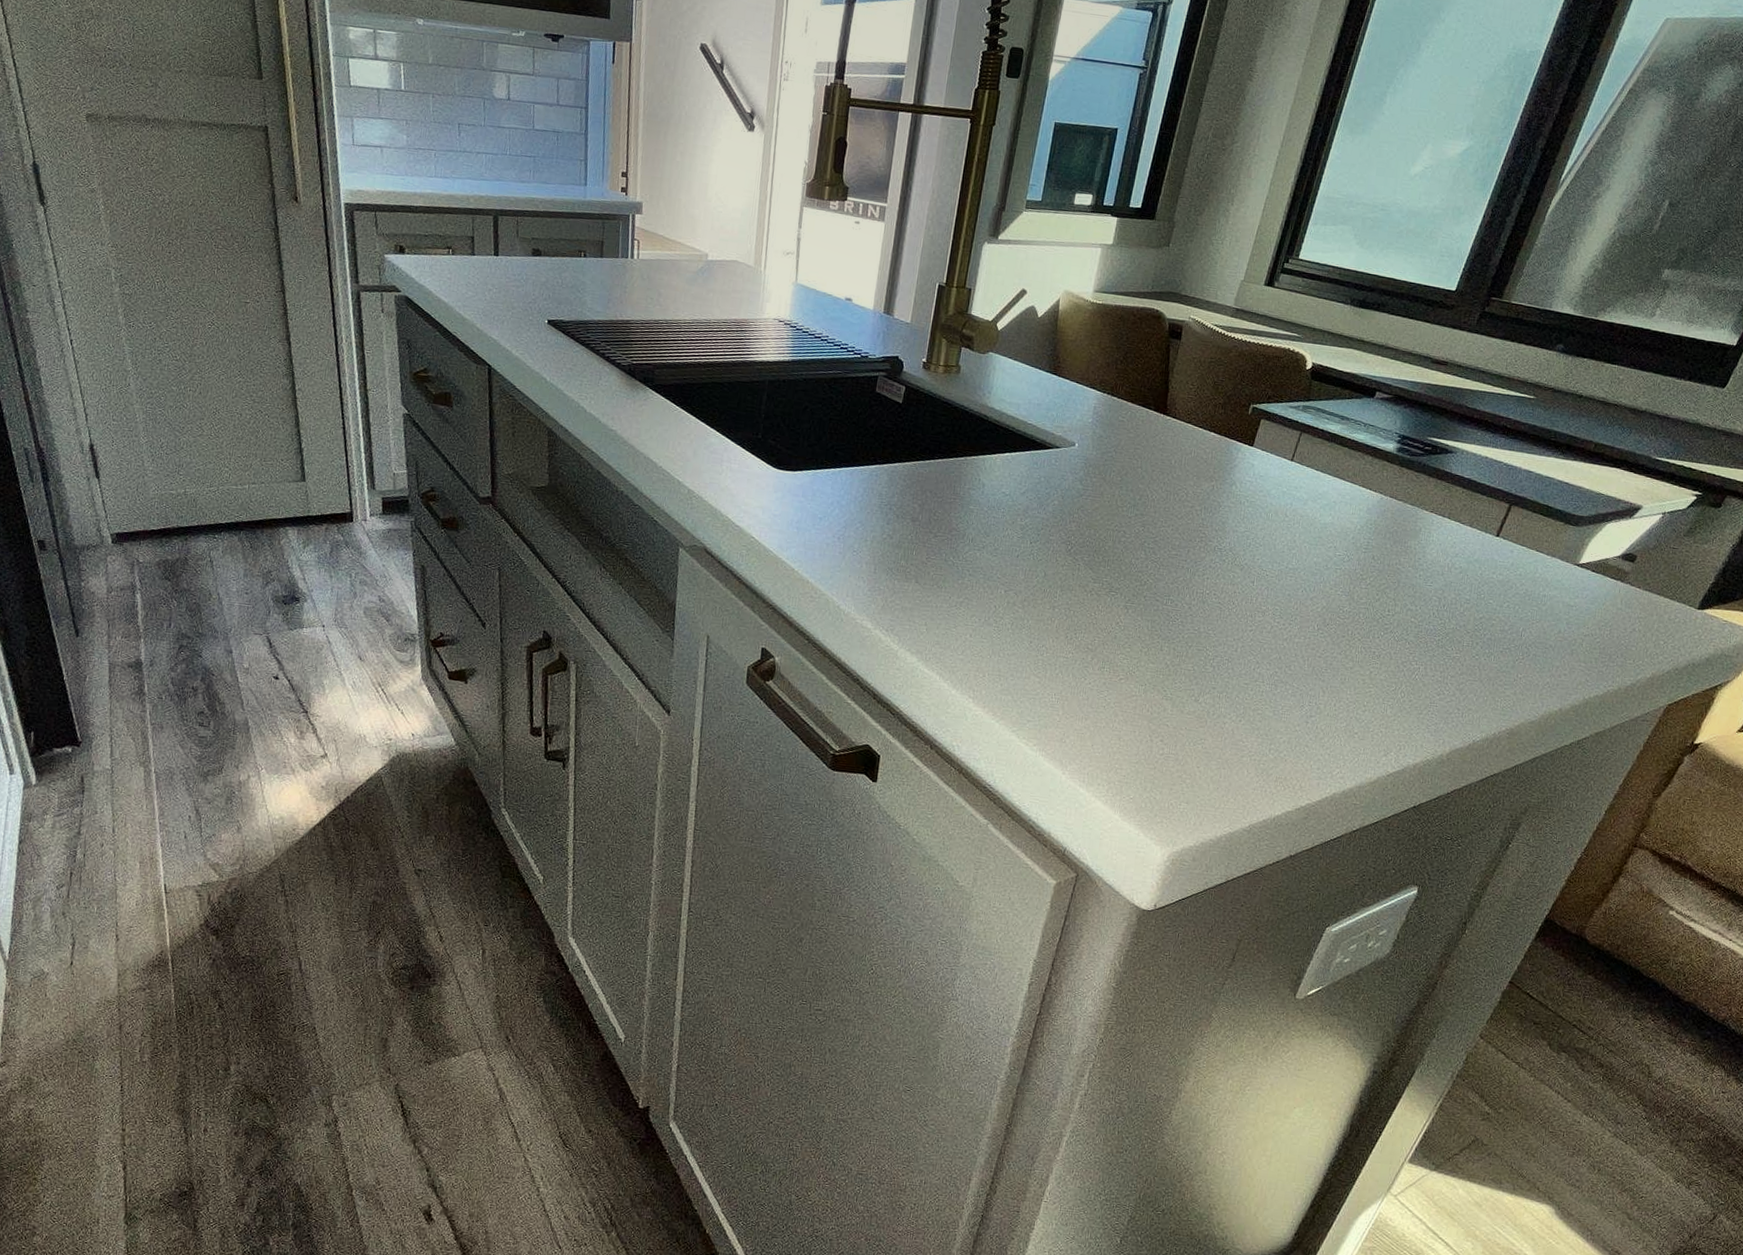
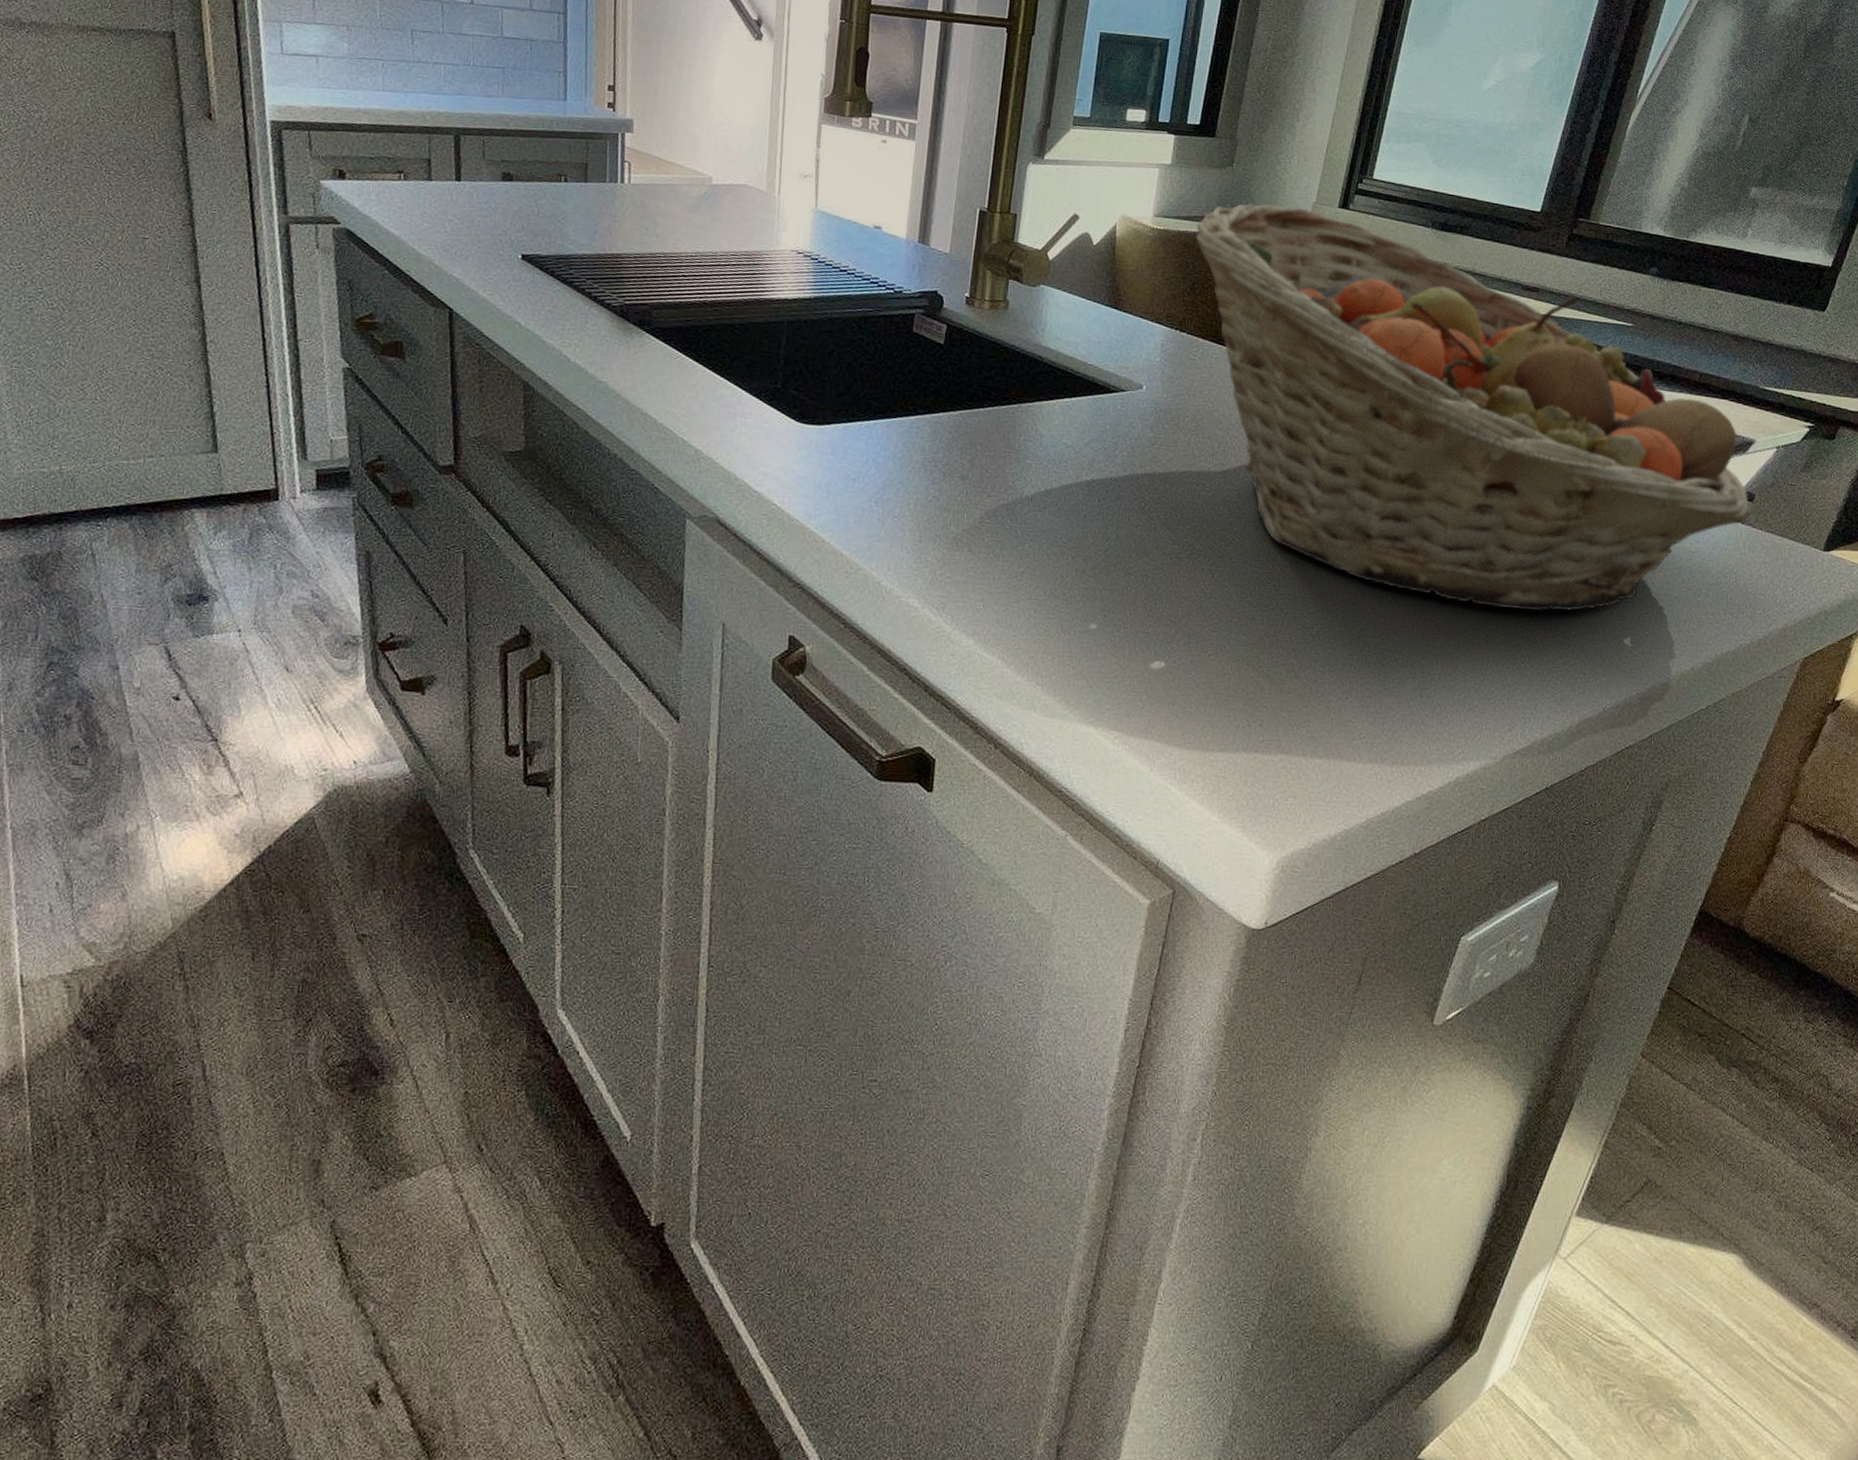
fruit basket: none [1131,281,1631,655] -> present [1195,204,1750,612]

